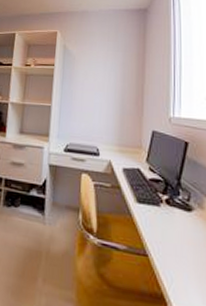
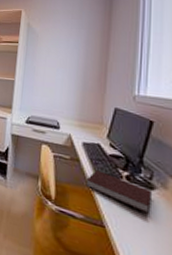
notebook: none [127,196,190,237] -> present [85,170,151,214]

